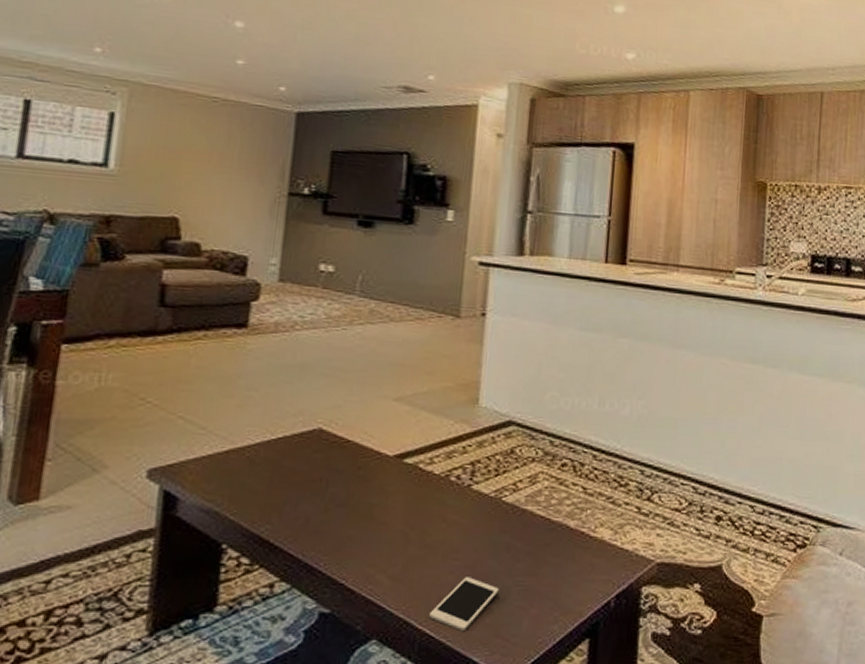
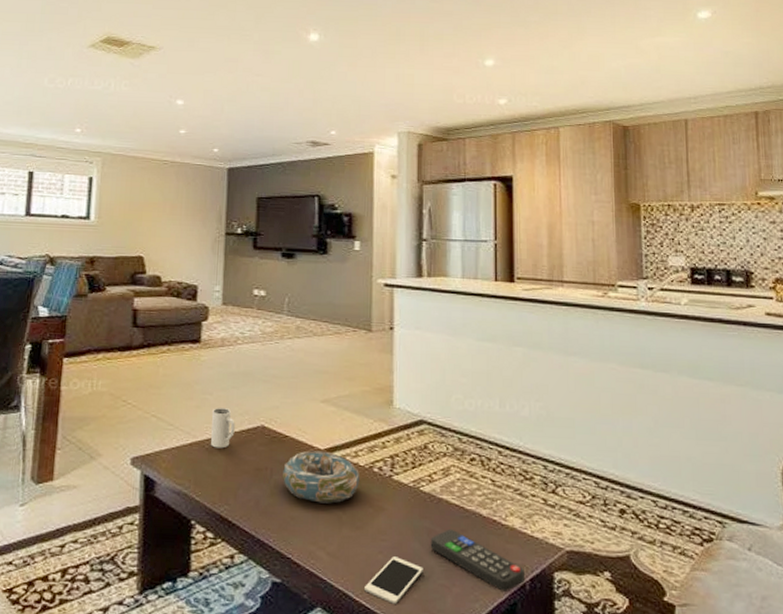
mug: none [253,407,286,457] -> present [211,408,235,449]
decorative bowl: none [340,457,434,519] -> present [283,451,361,504]
remote control: none [509,543,611,610] -> present [430,528,524,592]

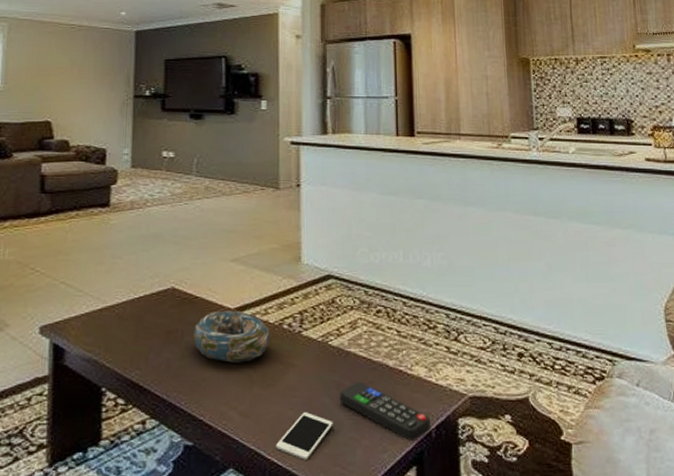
mug: present [211,408,235,449] -> none [121,272,145,313]

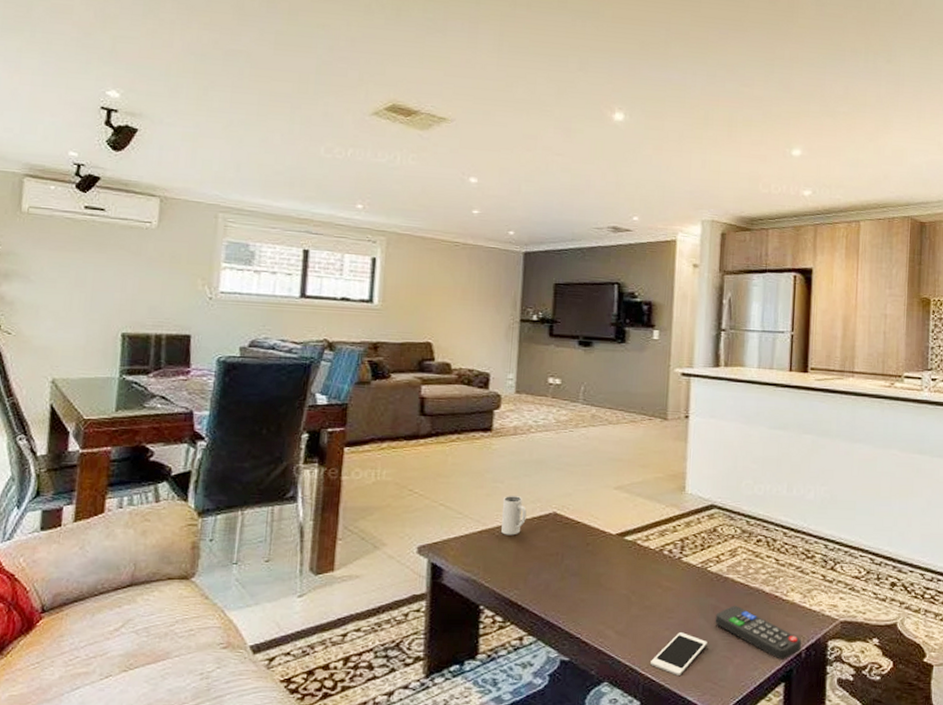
mug: none [121,272,145,313] -> present [501,496,527,535]
decorative bowl: present [194,310,270,363] -> none [574,536,651,586]

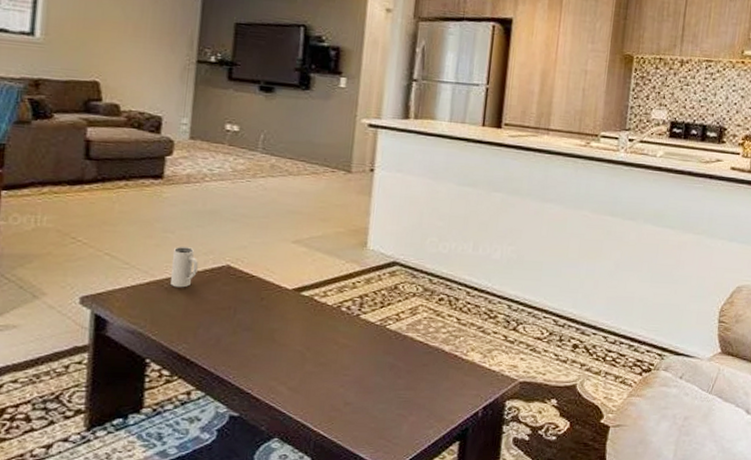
cell phone: present [650,632,707,675] -> none [323,390,383,433]
remote control: present [715,605,801,660] -> none [391,363,479,419]

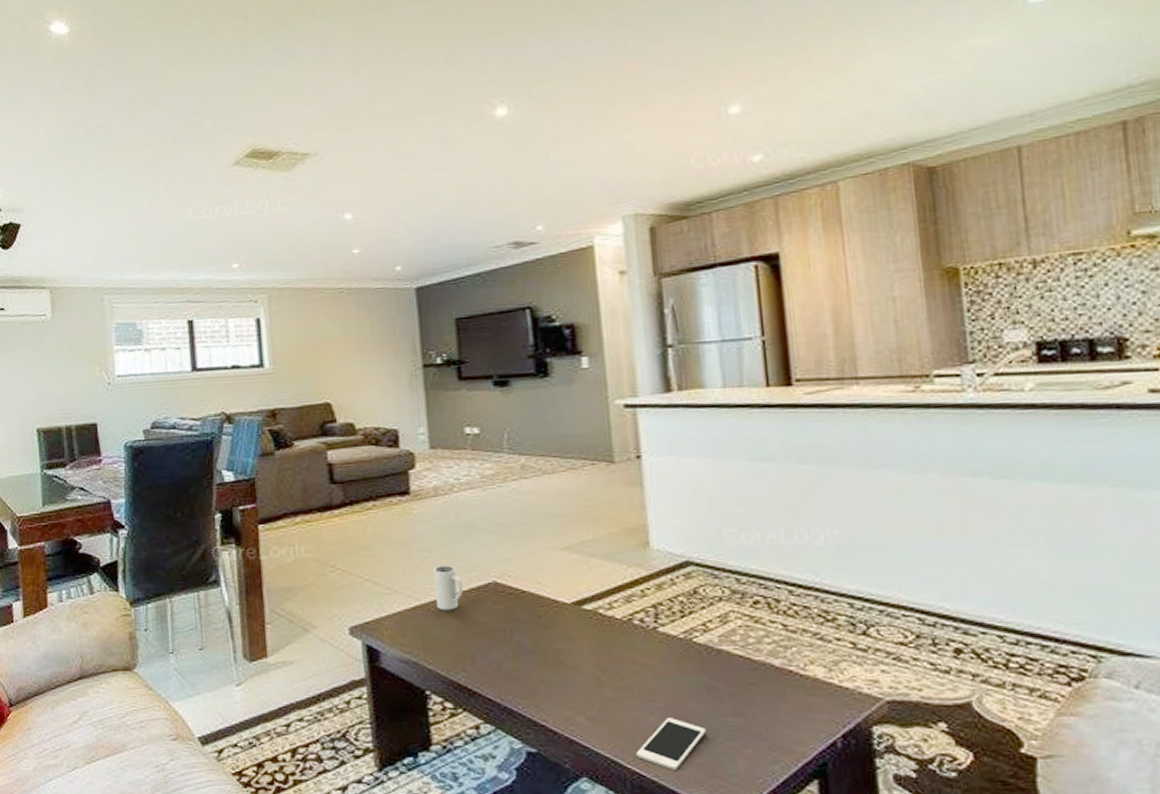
cell phone: none [323,390,383,433] -> present [636,718,706,770]

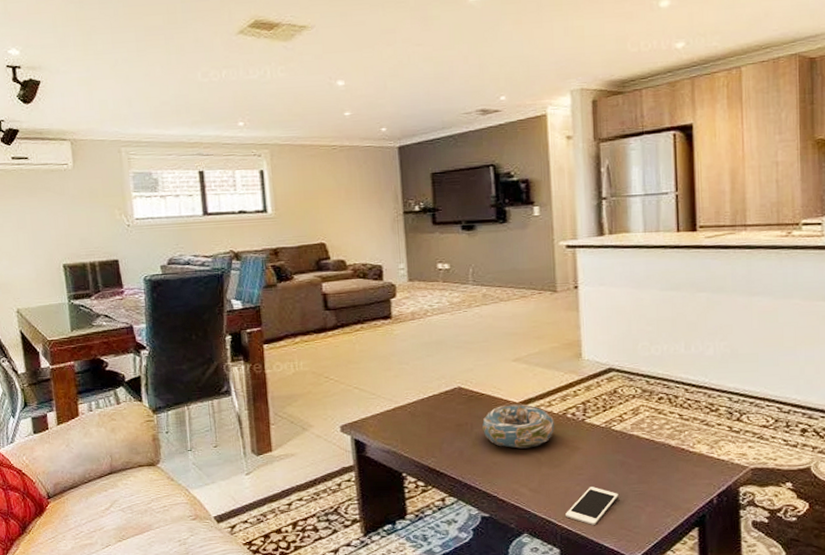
mug: present [433,565,463,611] -> none [410,375,434,411]
decorative bowl: none [525,605,619,664] -> present [482,404,555,449]

